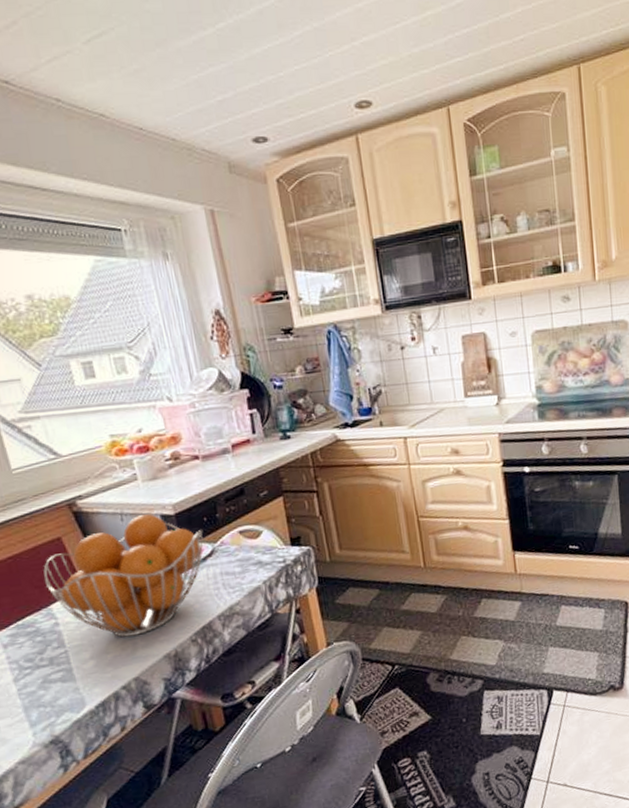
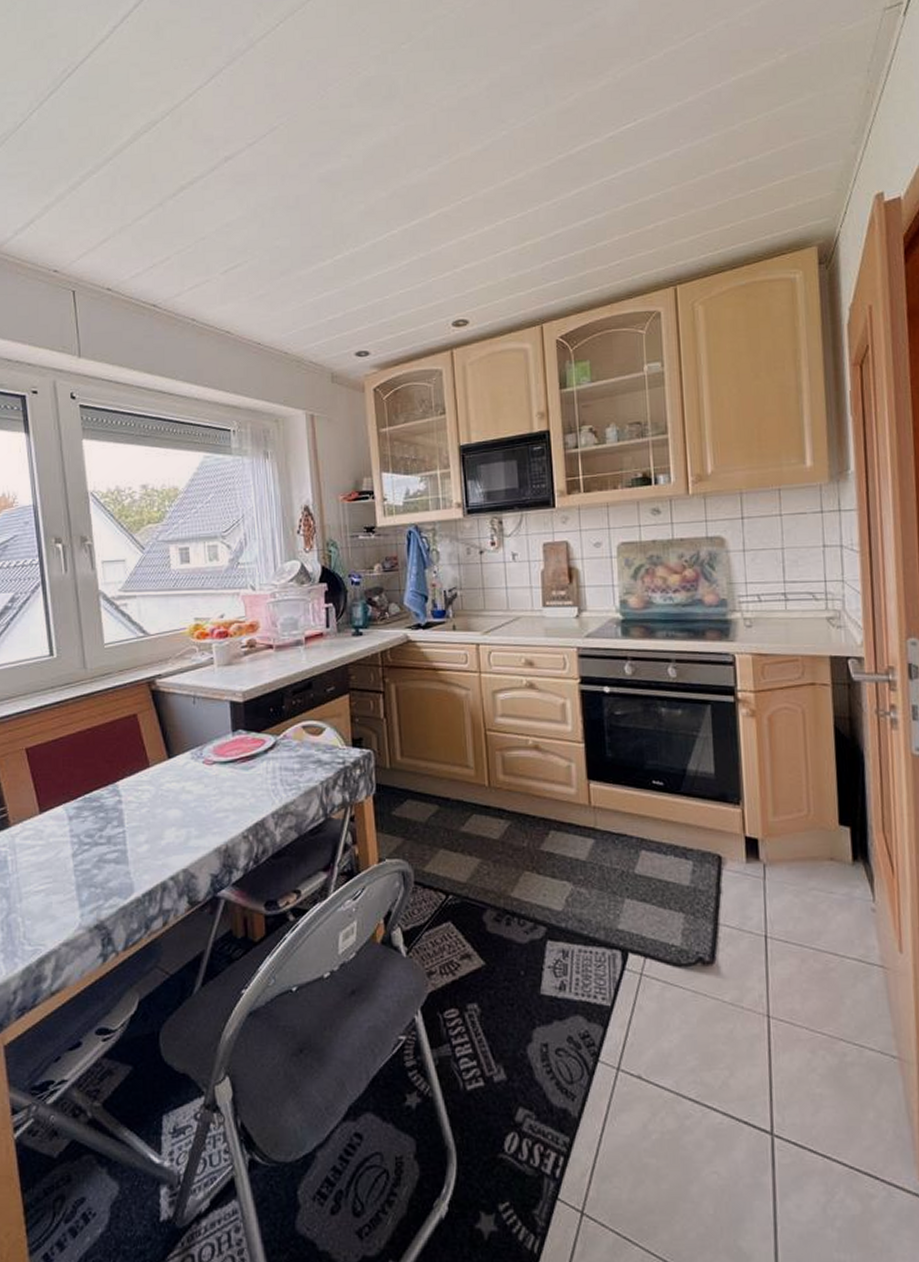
fruit basket: present [43,514,203,638] -> none [115,699,268,824]

